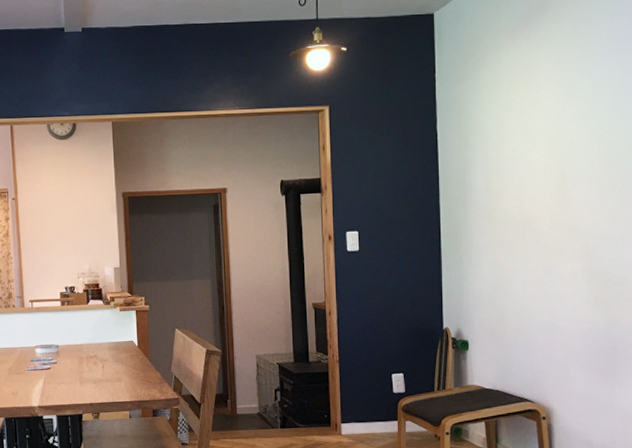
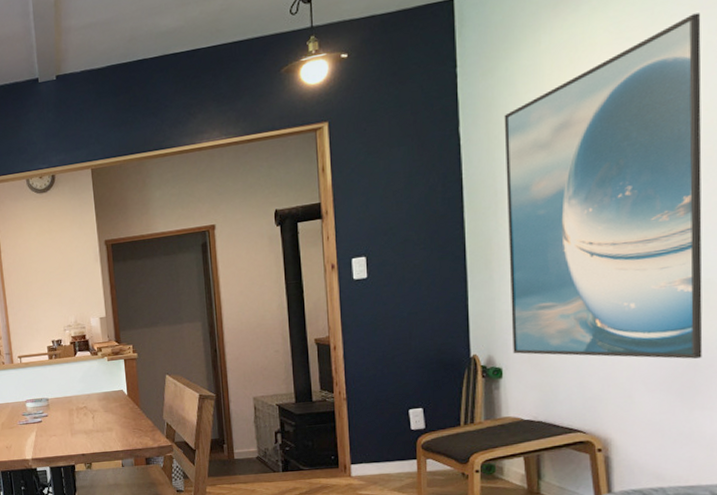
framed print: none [472,56,620,342] -> present [504,13,703,359]

